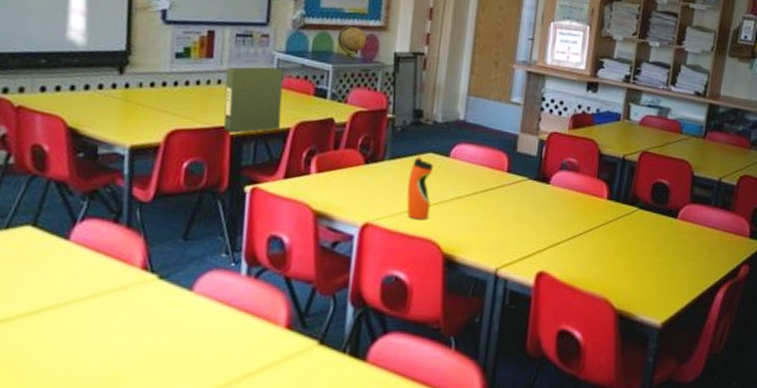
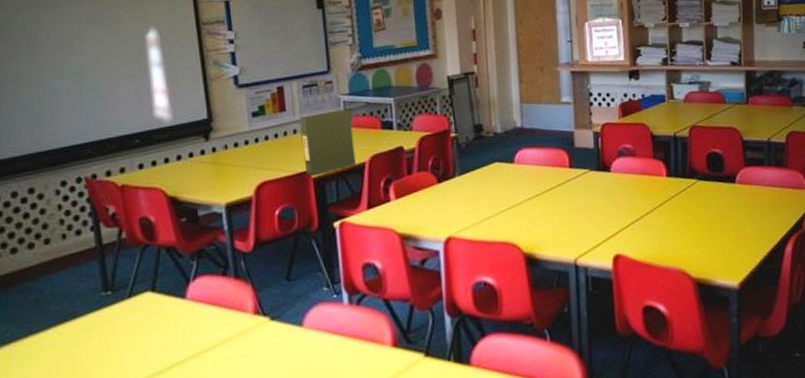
globe: present [338,25,366,60] -> none [394,59,420,91]
water bottle: present [406,155,434,220] -> none [480,166,505,227]

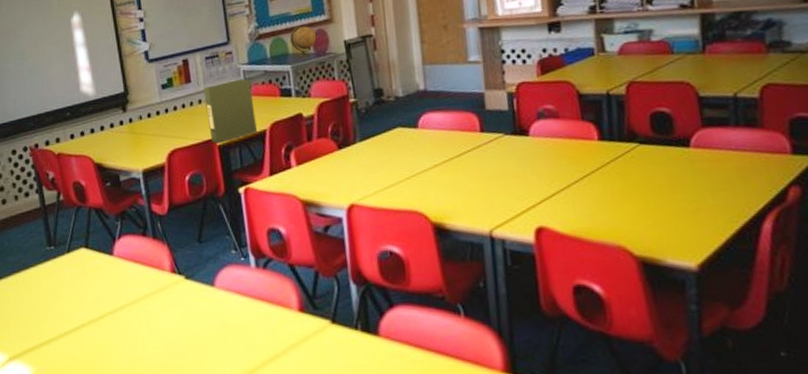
globe: none [394,59,420,91] -> present [290,25,316,58]

